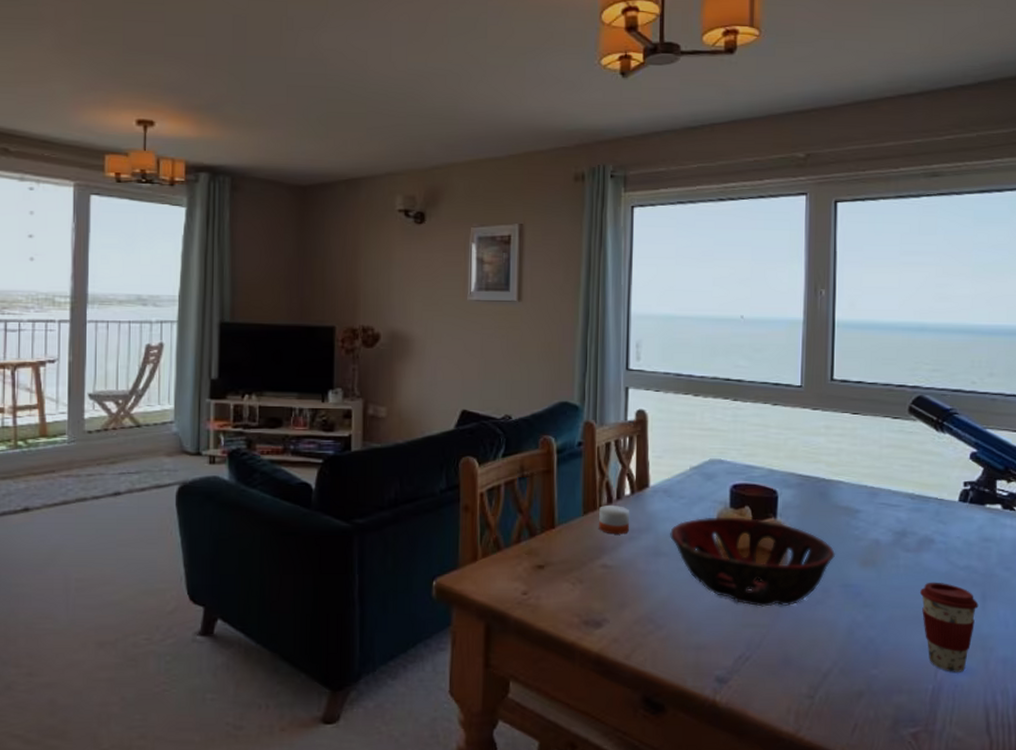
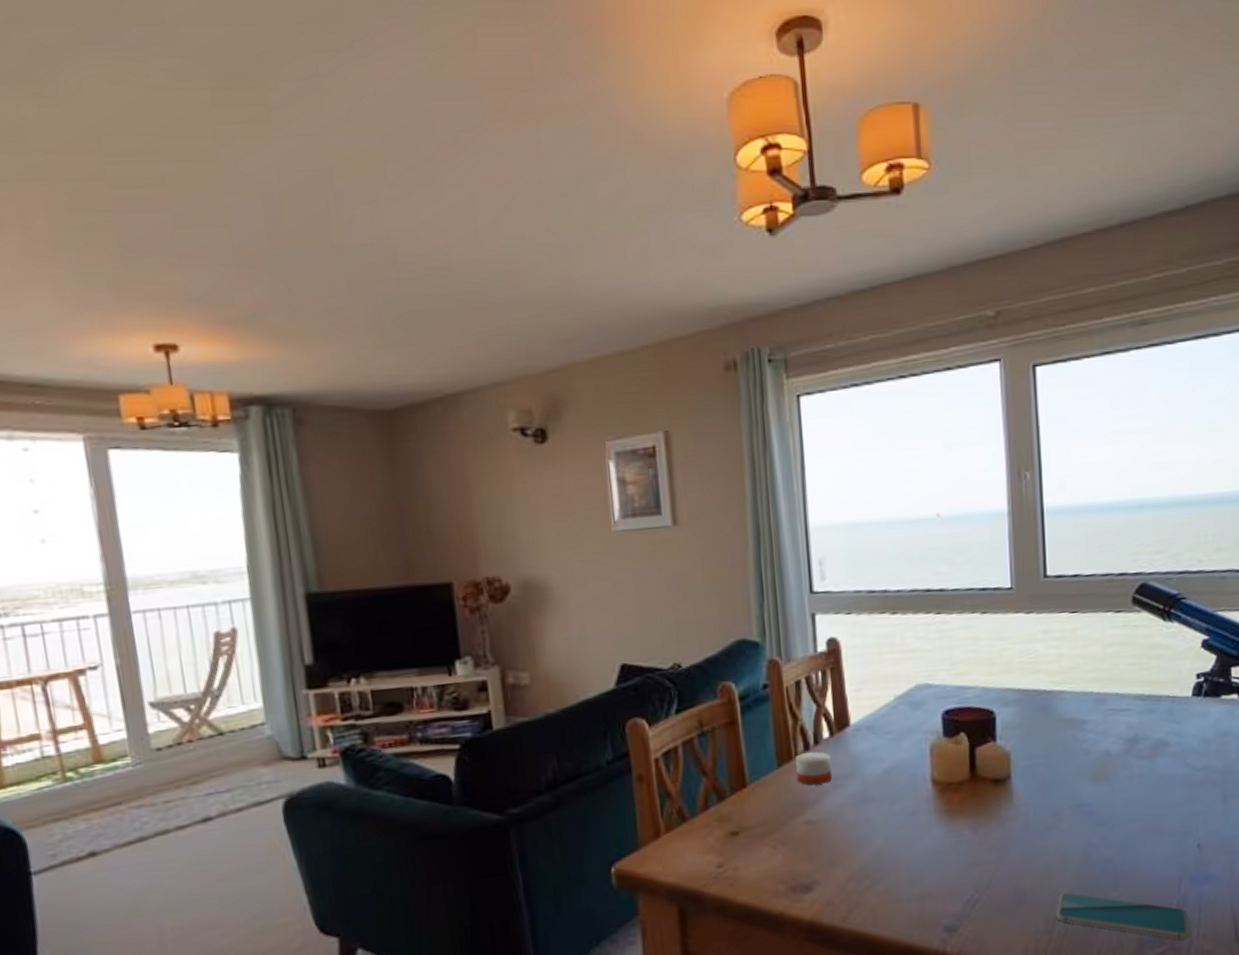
decorative bowl: present [670,517,836,607] -> none [879,745,1064,843]
smartphone: none [819,663,944,725] -> present [1056,892,1191,940]
coffee cup: present [919,582,979,672] -> none [1156,787,1220,883]

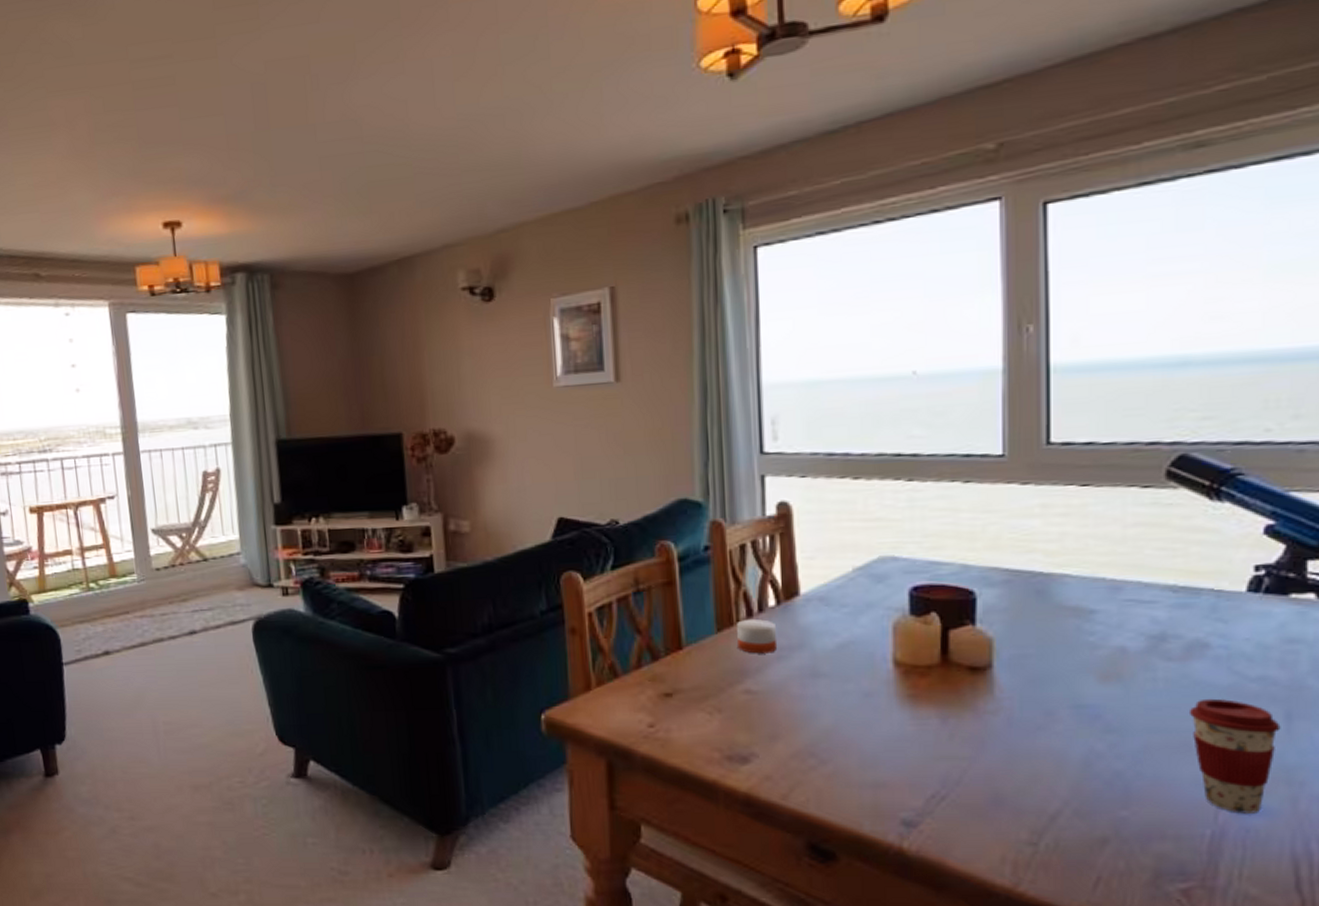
smartphone: present [1056,892,1191,940] -> none [1044,803,1229,879]
coffee cup: none [1156,787,1220,883] -> present [1188,698,1281,814]

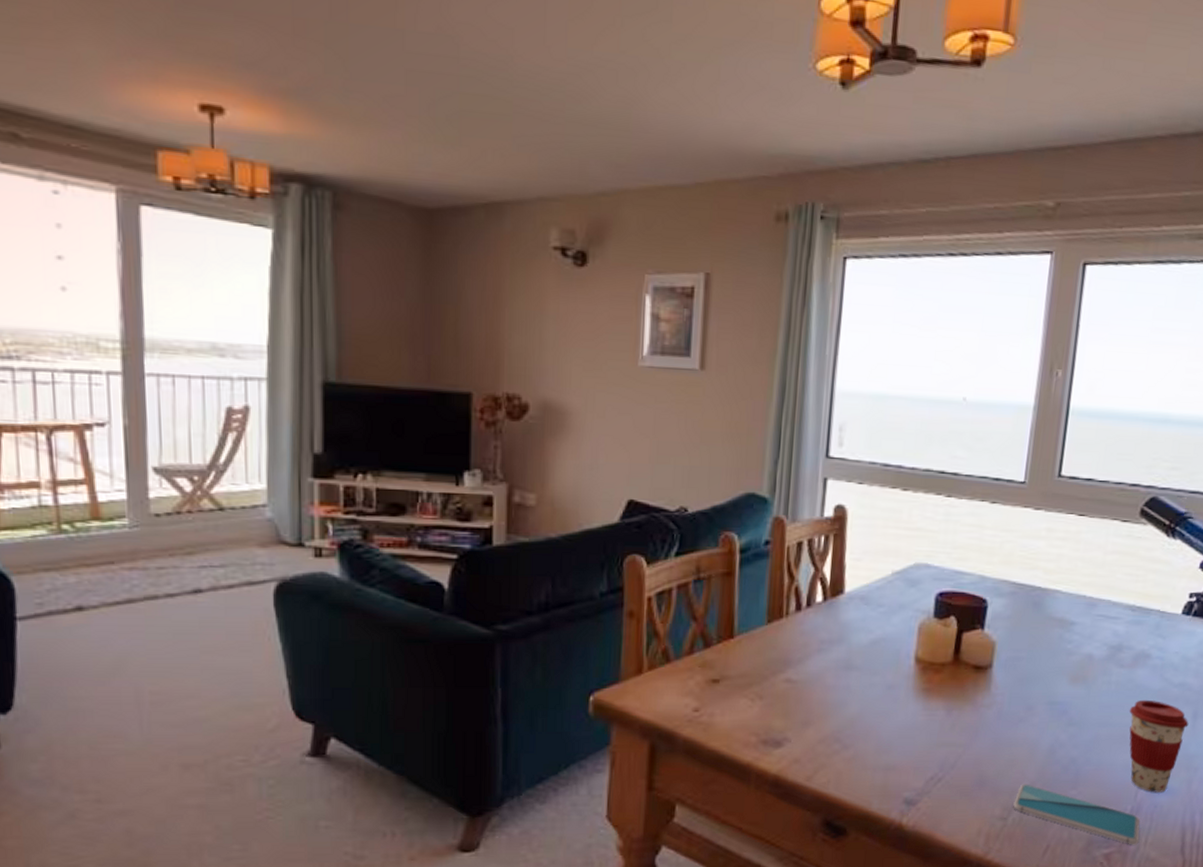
candle: present [737,619,778,654] -> none [784,613,821,646]
smartphone: none [1044,803,1229,879] -> present [1013,784,1141,845]

